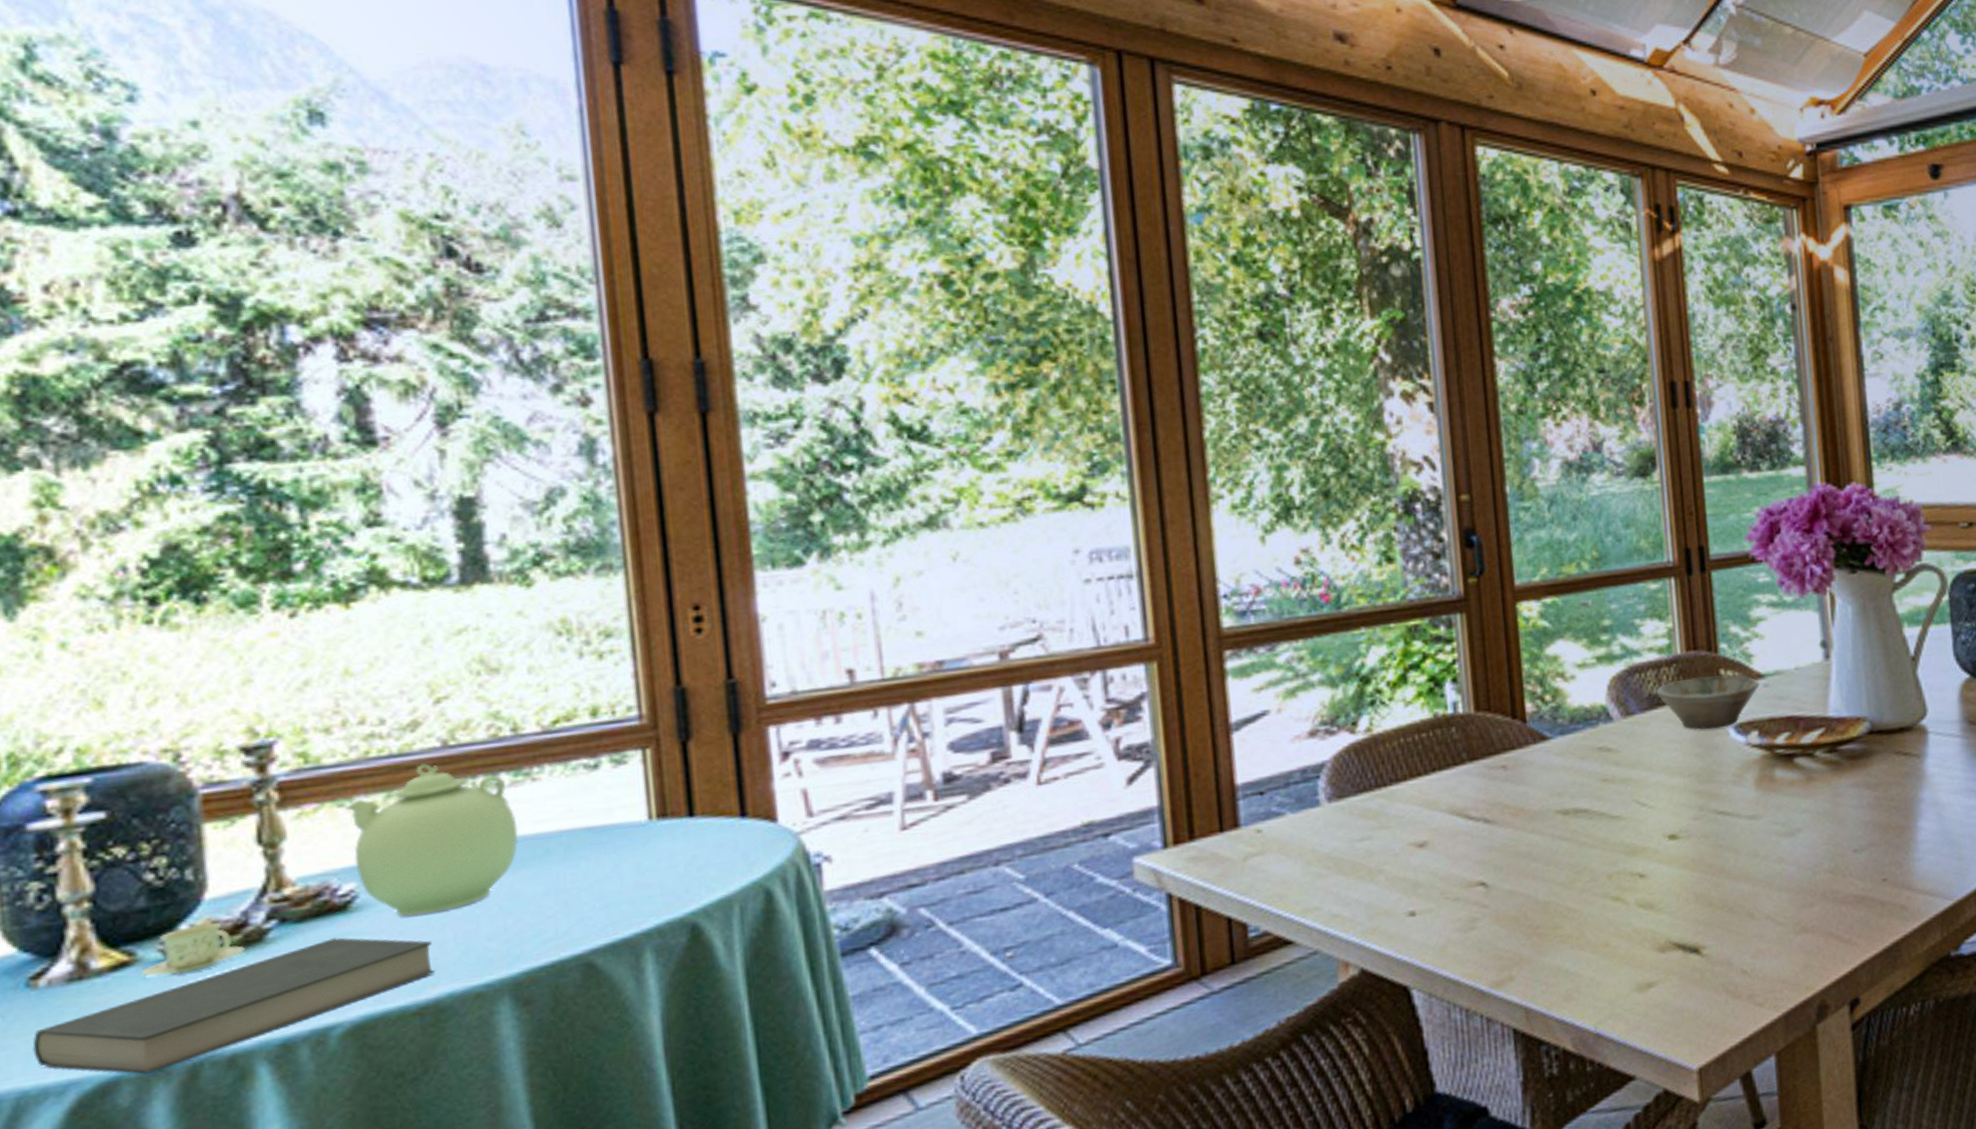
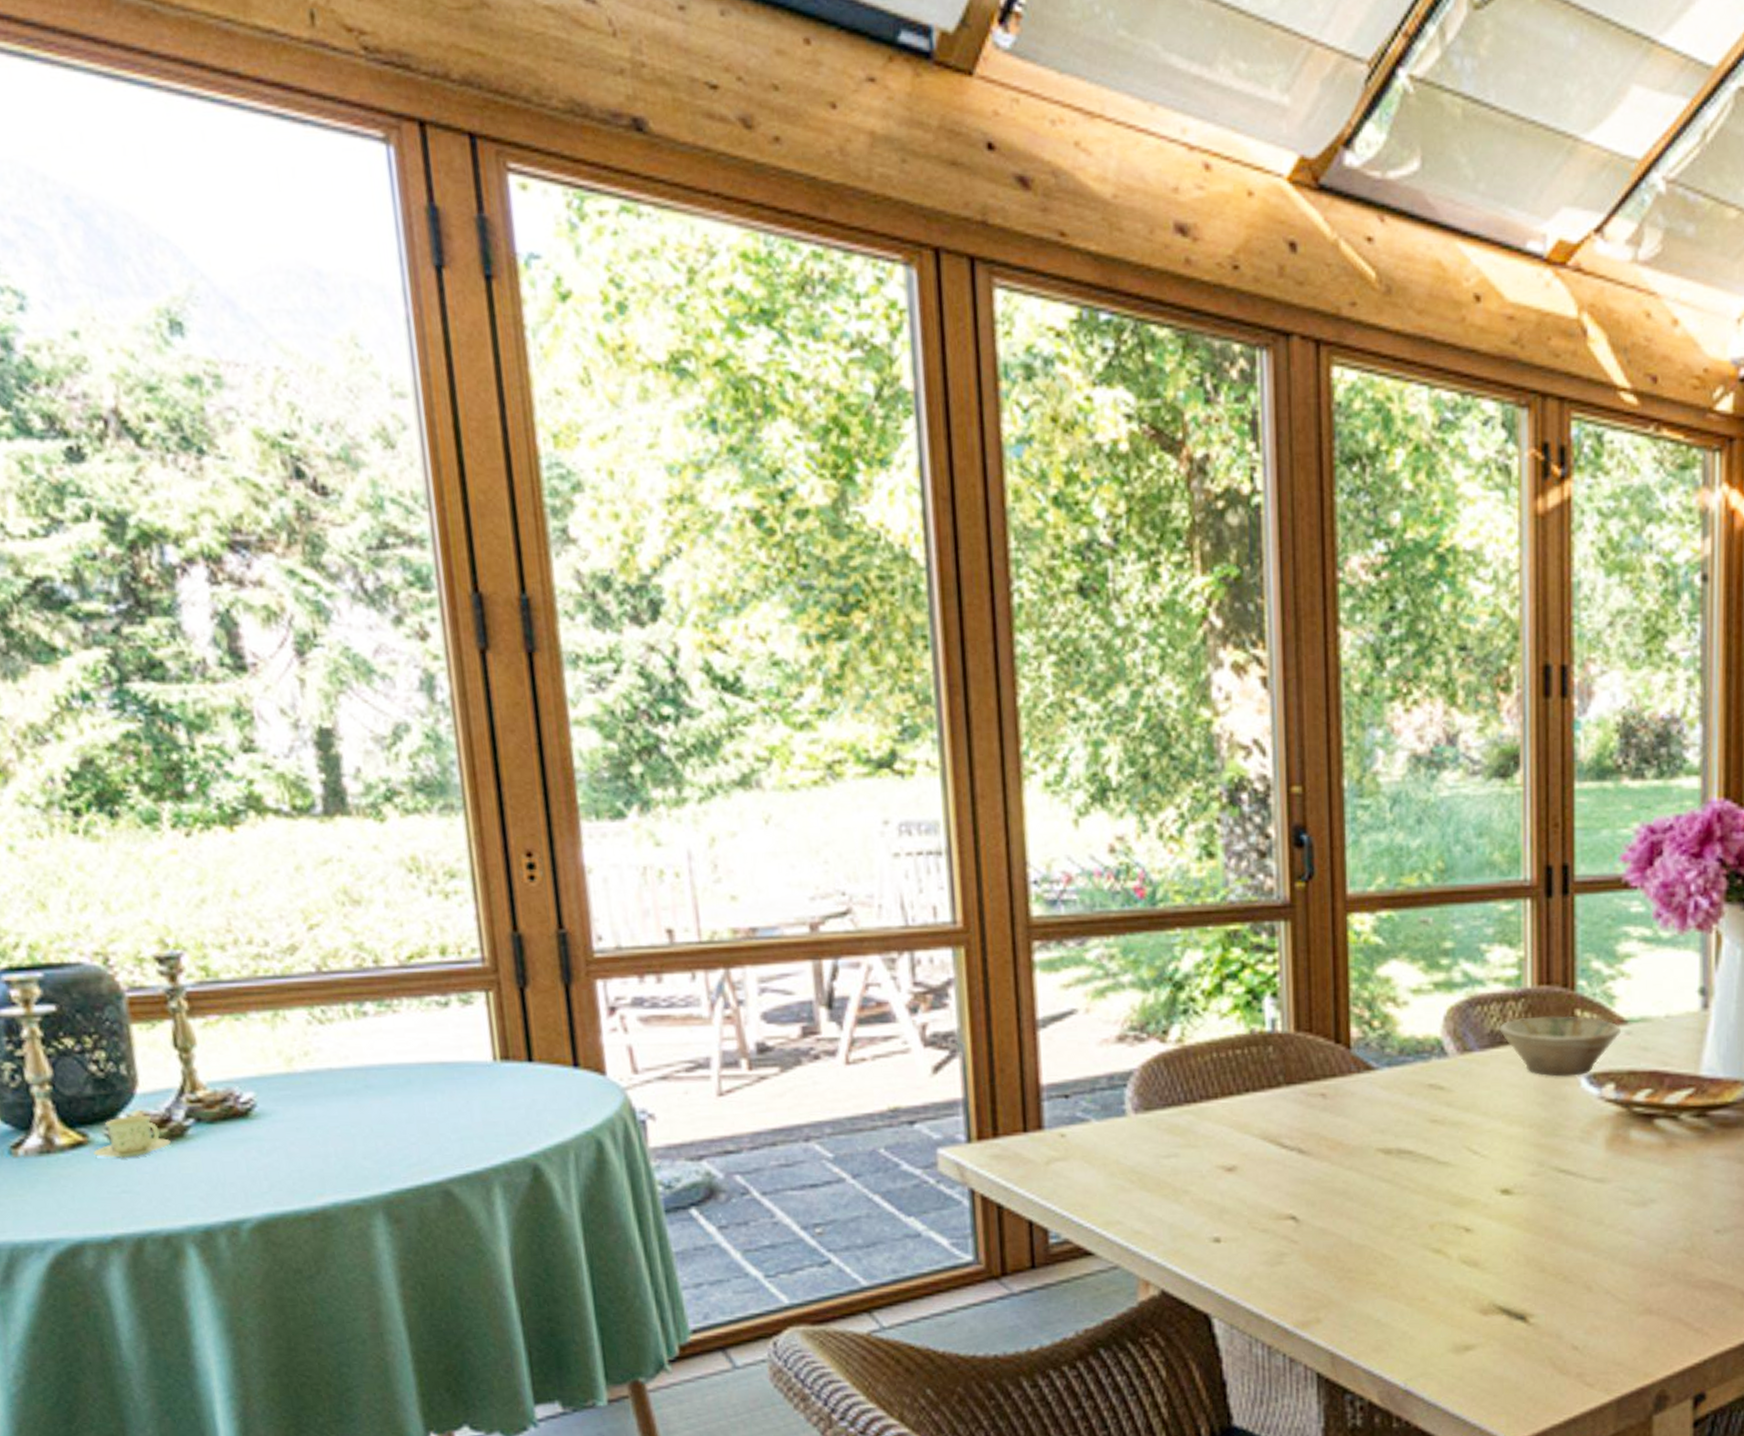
book: present [32,937,435,1075] -> none [18,1141,321,1243]
teapot: present [346,763,519,917] -> none [241,987,384,1129]

